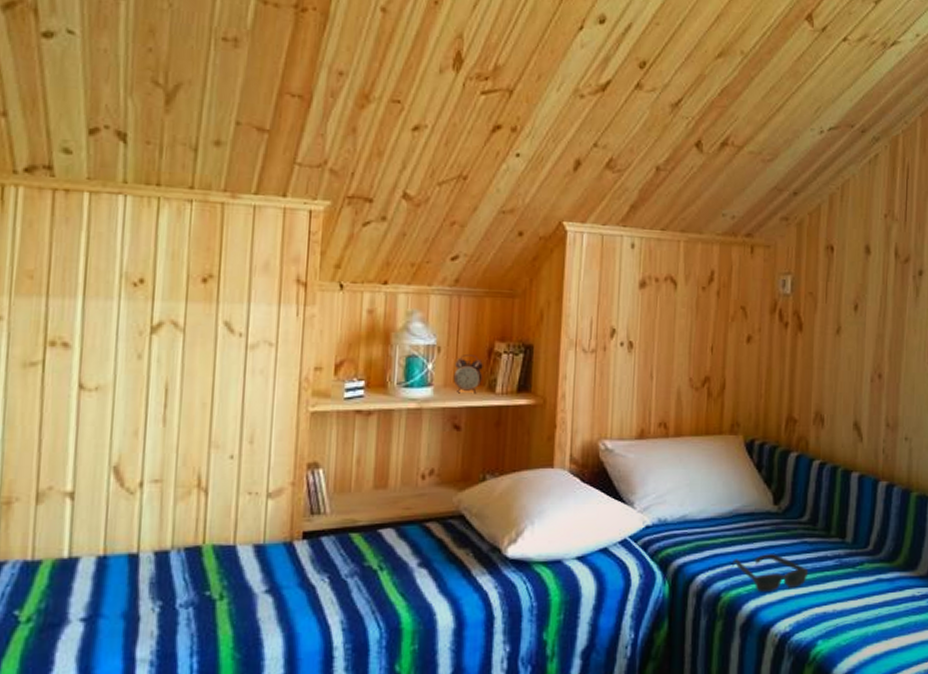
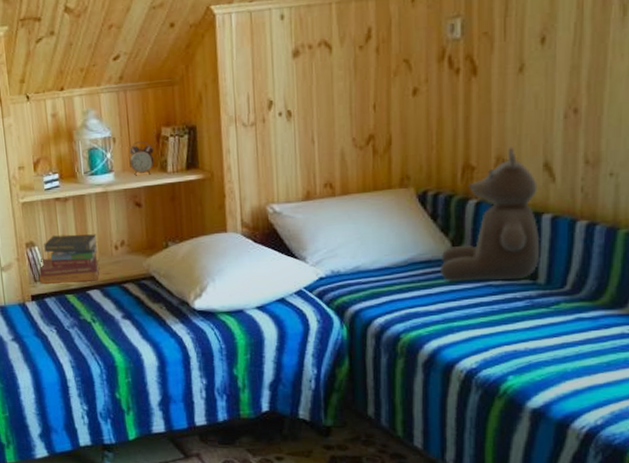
books: none [317,456,401,518] -> present [38,234,100,284]
glasses: present [732,554,809,593] -> none [410,297,495,333]
teddy bear: none [761,403,849,537] -> present [439,146,540,282]

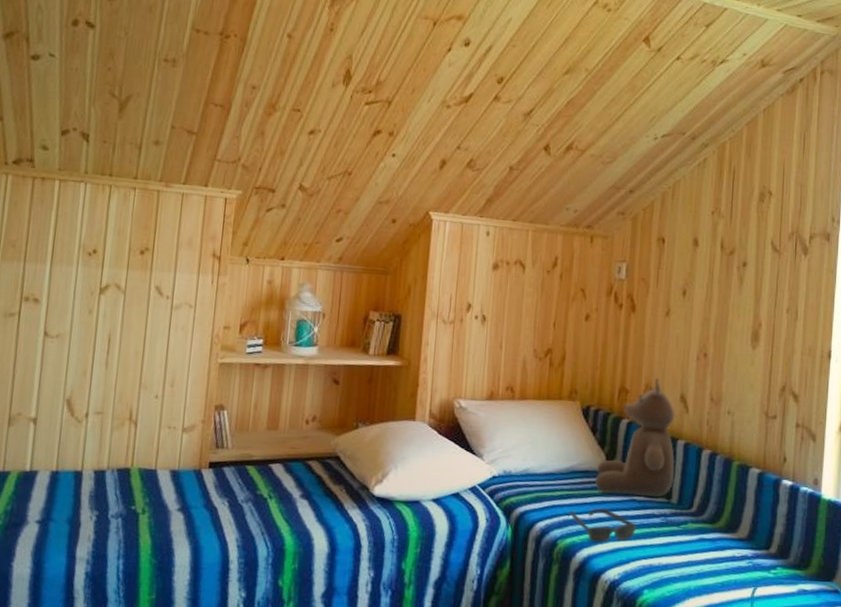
books: present [38,234,100,284] -> none [221,401,290,455]
alarm clock: present [129,141,155,175] -> none [334,321,359,354]
glasses: none [410,297,495,333] -> present [568,508,637,543]

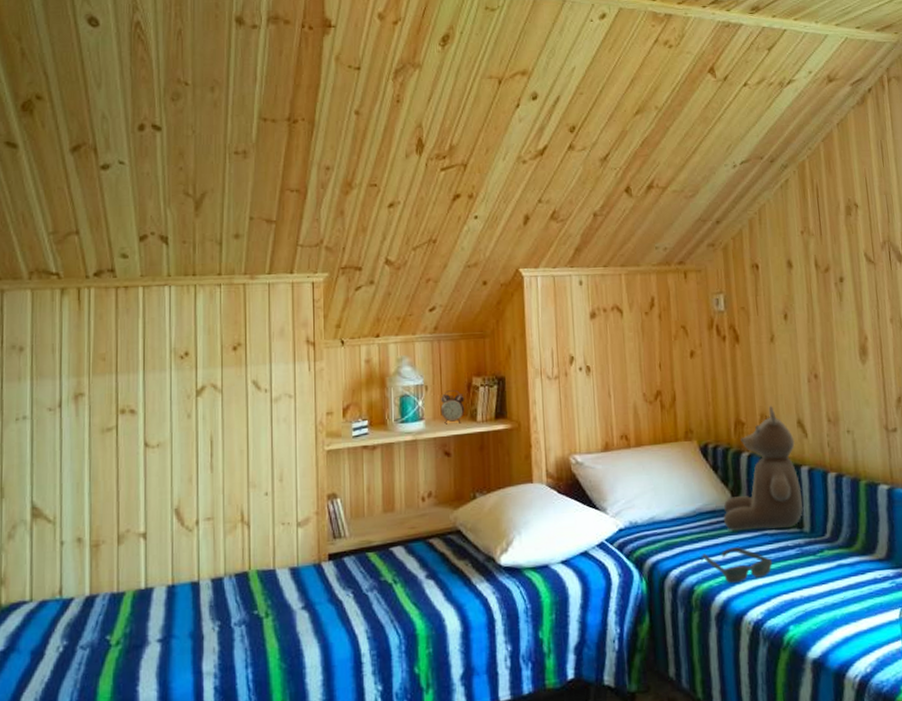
alarm clock: none [334,321,359,354] -> present [440,390,465,424]

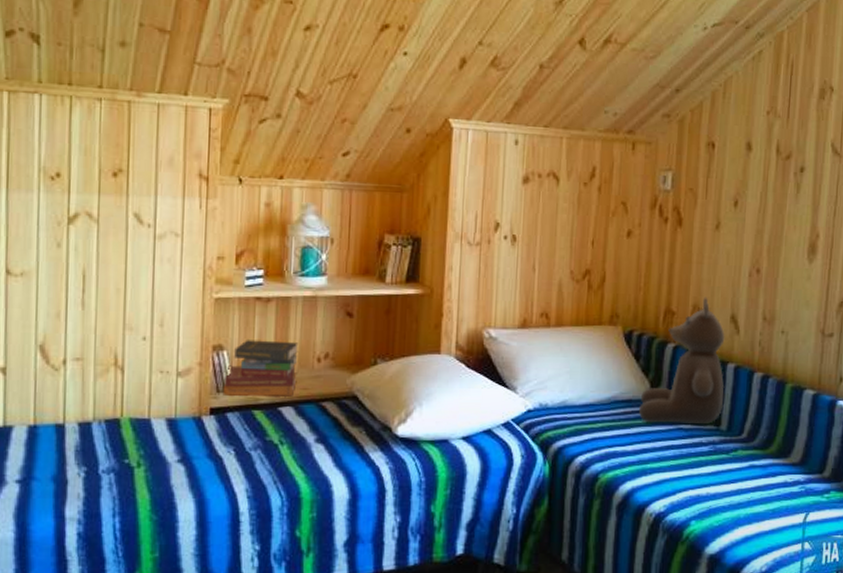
books: none [338,485,405,541] -> present [222,340,299,397]
alarm clock: present [440,390,465,424] -> none [345,246,374,283]
glasses: present [701,547,773,584] -> none [610,439,684,475]

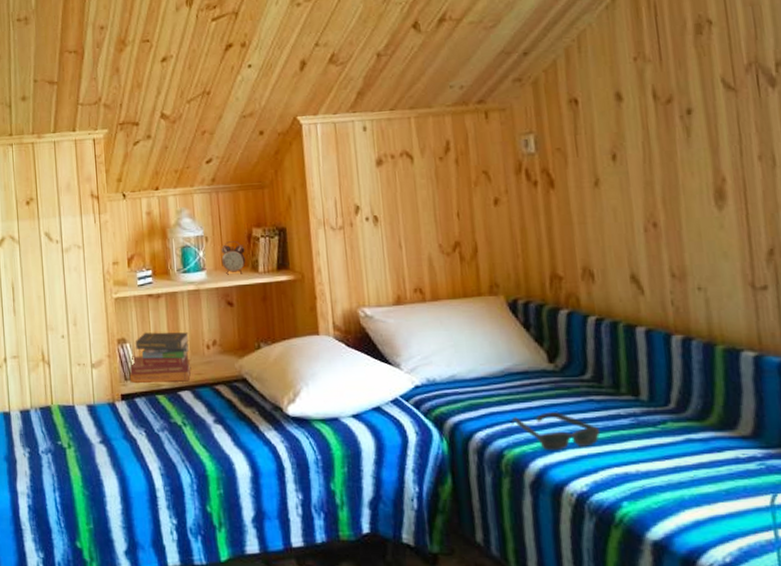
alarm clock: none [345,246,374,283] -> present [221,241,246,274]
glasses: none [610,439,684,475] -> present [511,412,601,451]
teddy bear: present [638,297,725,424] -> none [538,258,640,395]

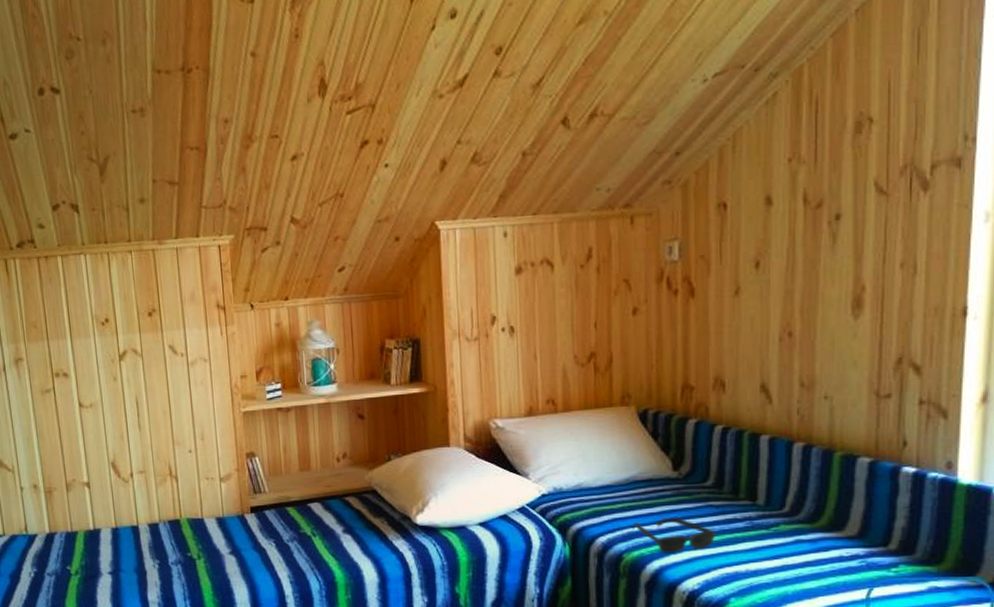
books: present [129,332,192,383] -> none [258,445,321,496]
alarm clock: present [221,241,246,274] -> none [352,353,378,387]

